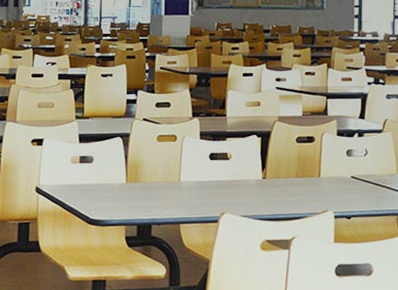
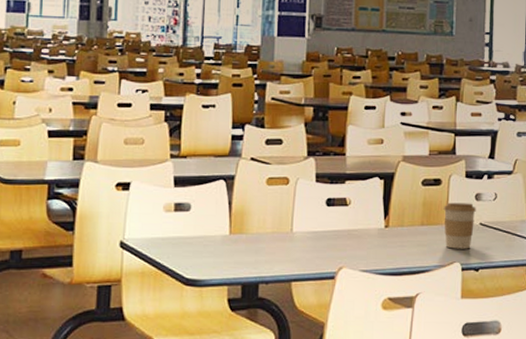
coffee cup: none [316,157,348,199] -> present [443,202,476,249]

